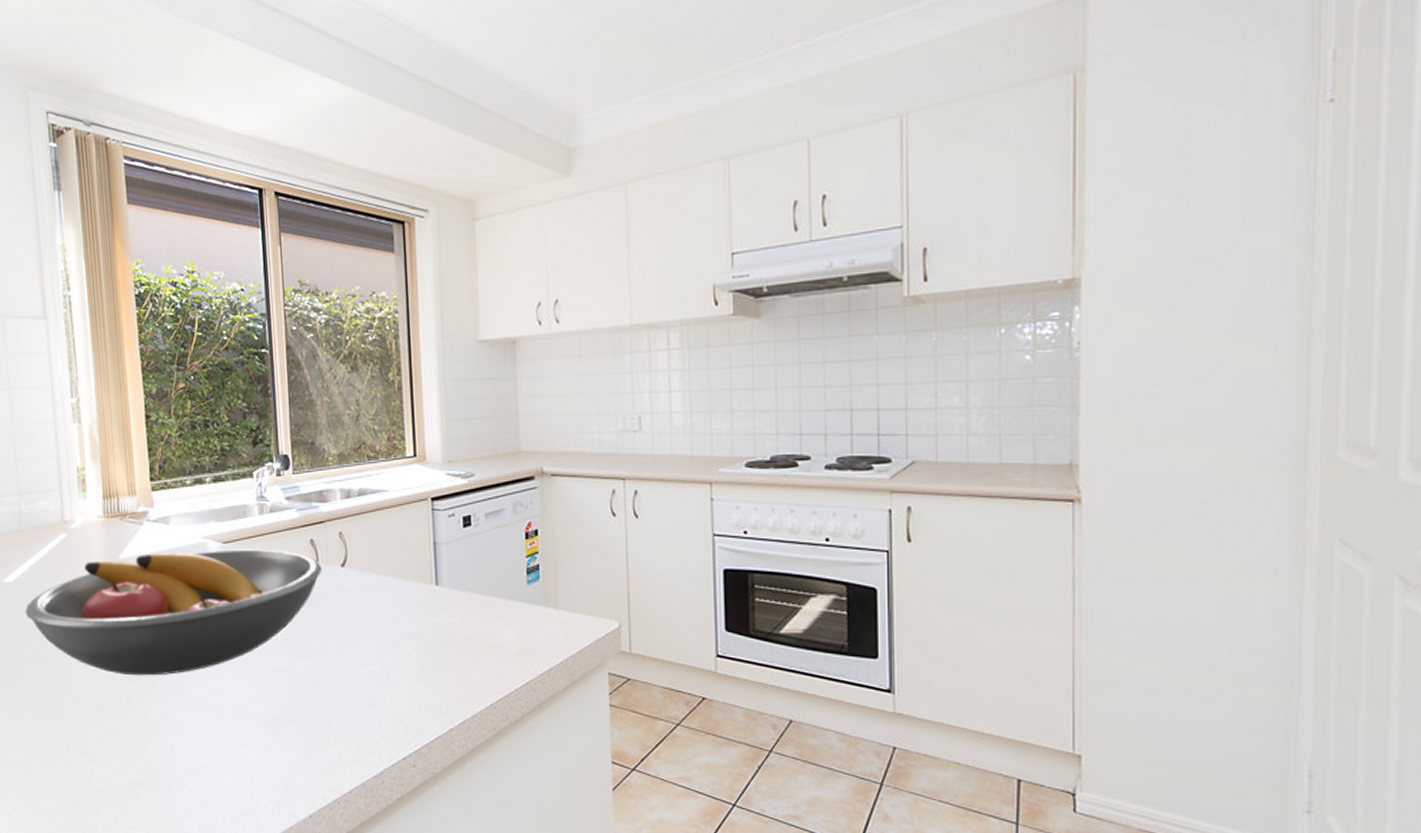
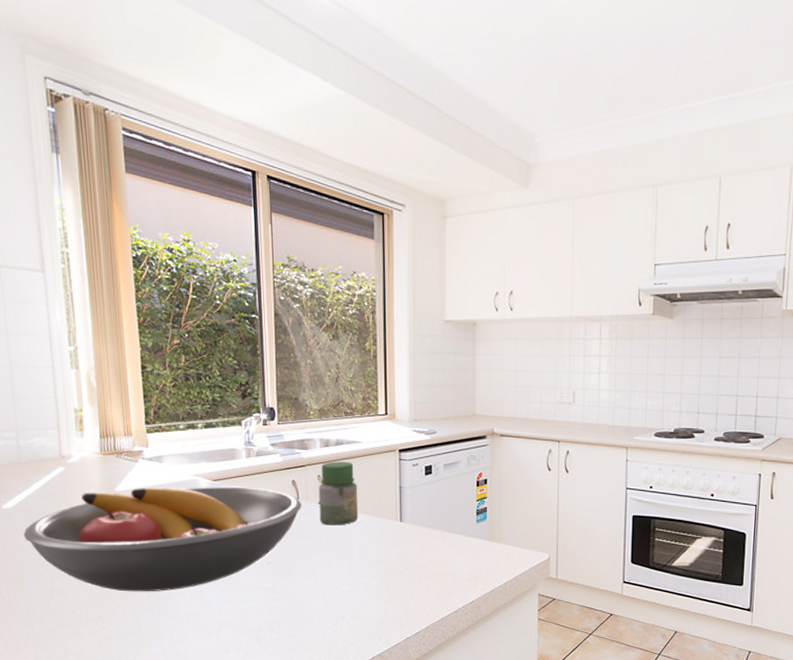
jar: none [340,515,387,592] -> present [318,461,359,526]

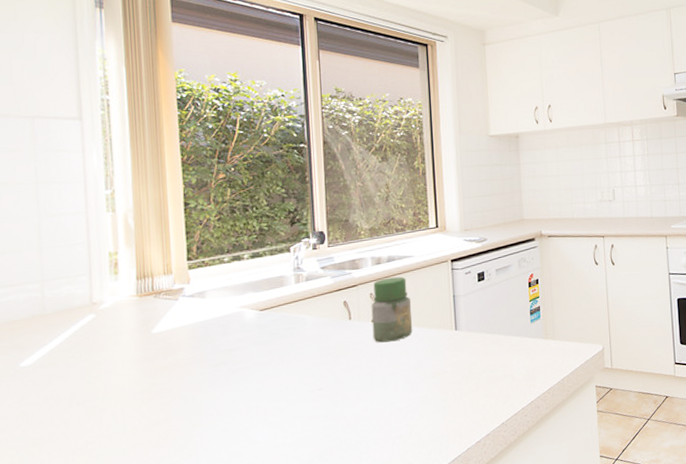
fruit bowl: present [23,486,302,592] -> none [43,312,355,441]

